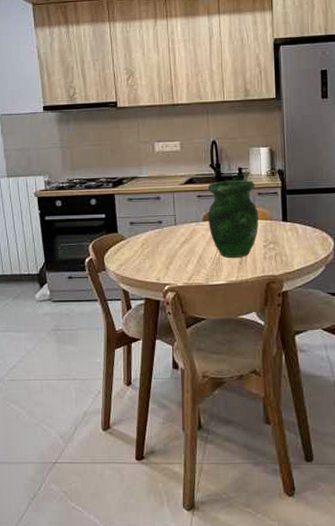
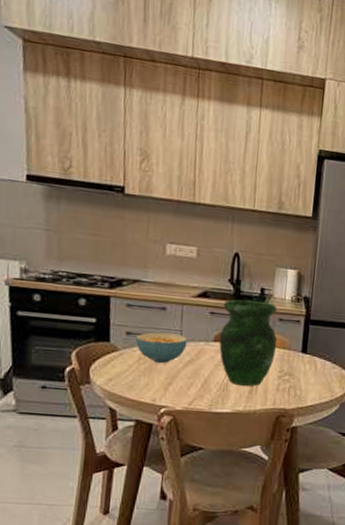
cereal bowl: none [137,218,181,246] -> present [135,332,188,364]

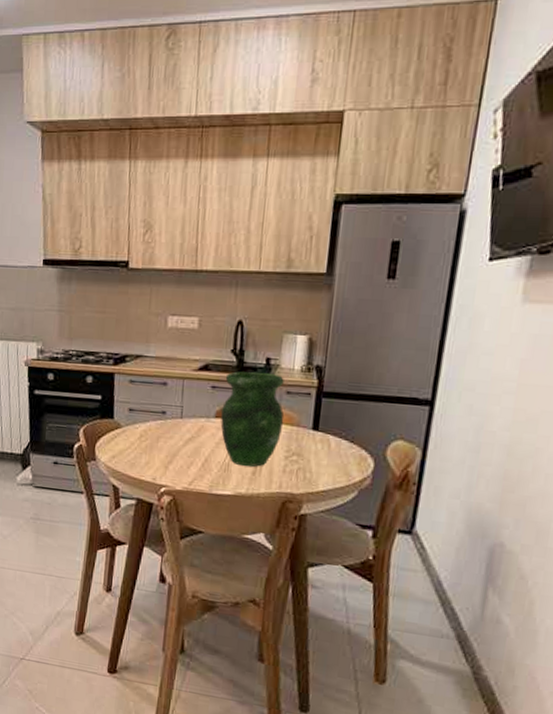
cereal bowl: present [135,332,188,364] -> none [137,408,188,441]

